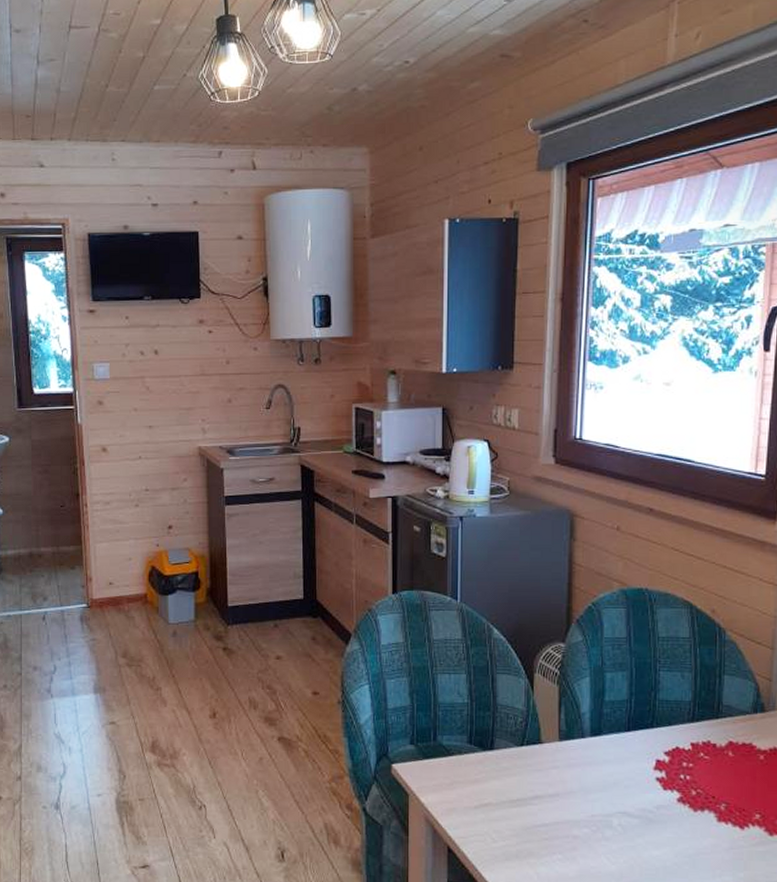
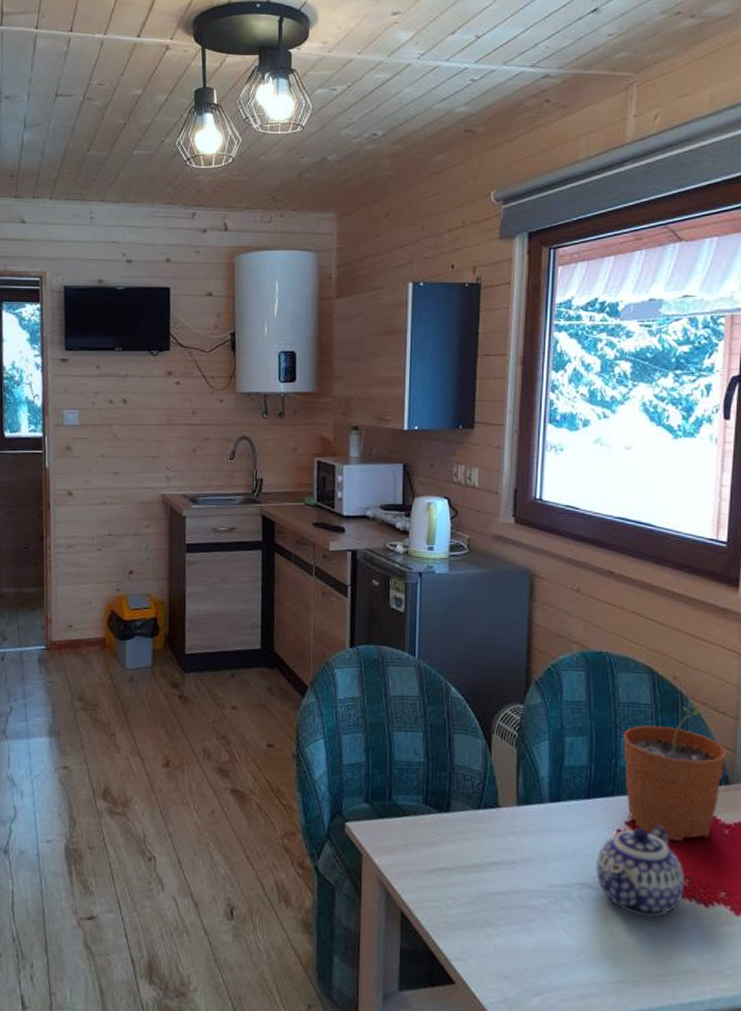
teapot: none [636,755,721,841] -> present [596,826,685,918]
plant pot: none [662,639,762,769] -> present [623,707,726,842]

